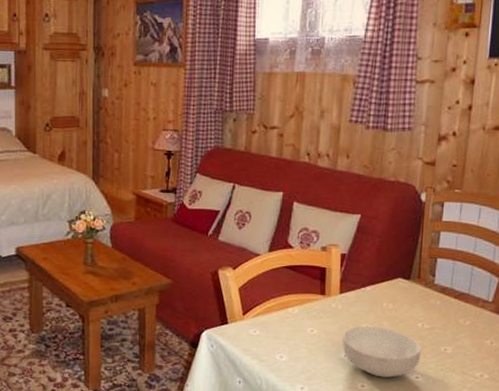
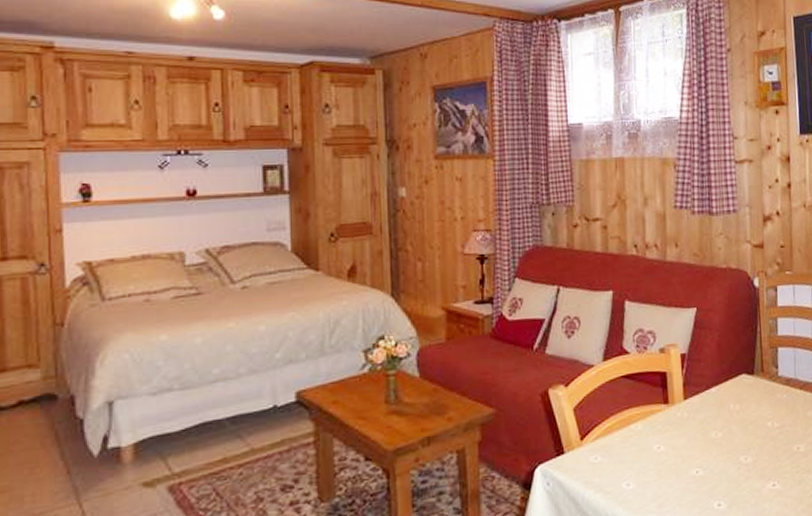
cereal bowl: present [342,325,422,378] -> none [692,432,775,492]

